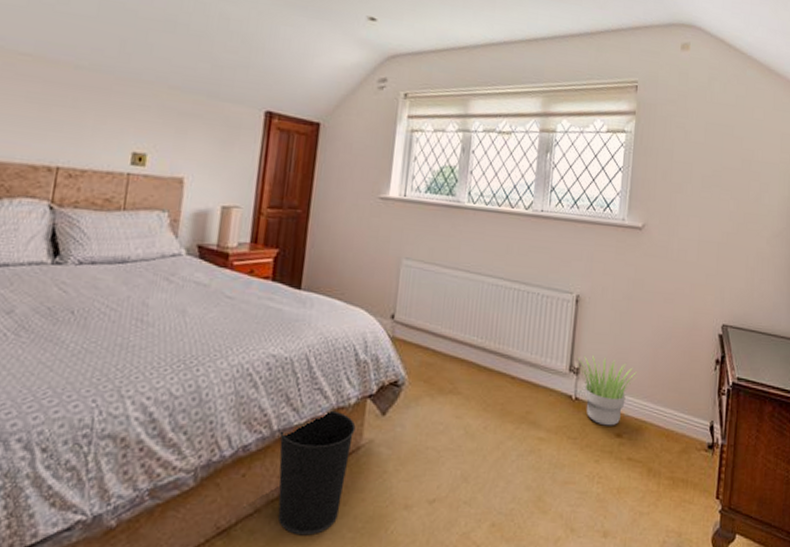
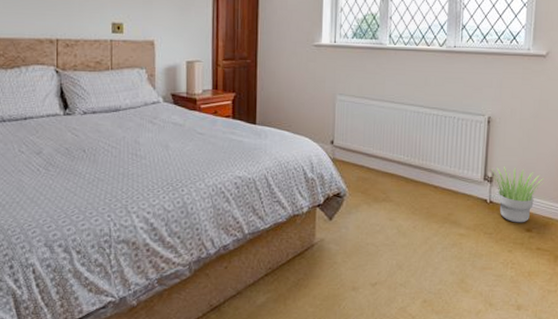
wastebasket: present [277,410,356,536] -> none [249,217,309,311]

